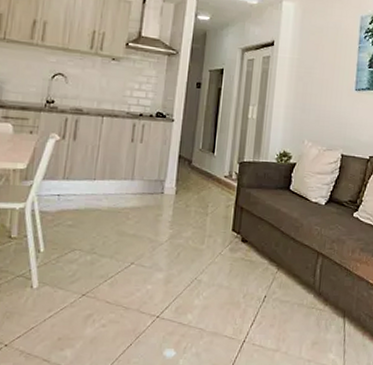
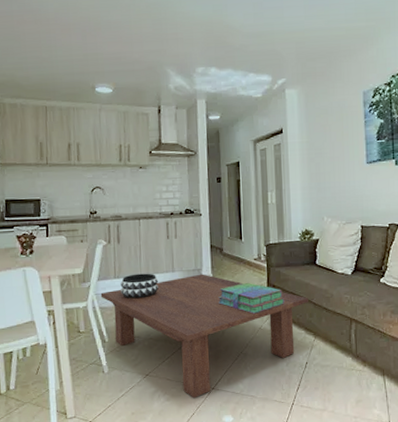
coffee table: none [43,185,277,327] -> present [100,274,308,399]
decorative bowl: none [68,177,115,206] -> present [120,273,159,299]
stack of books: none [179,200,252,237] -> present [218,282,285,314]

